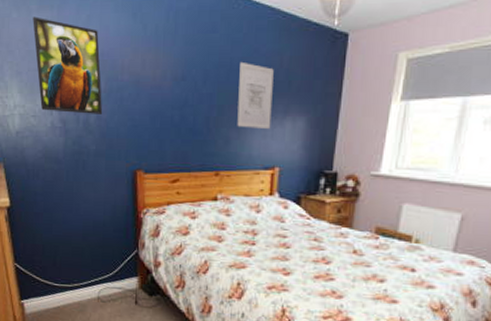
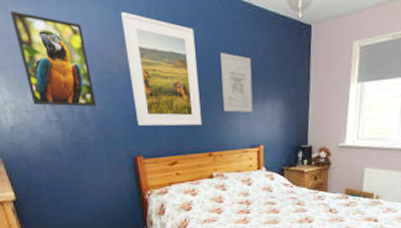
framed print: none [139,18,214,141] -> present [121,12,203,126]

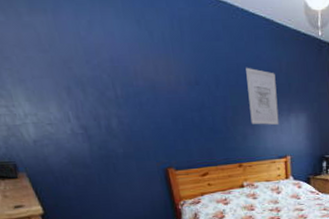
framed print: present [10,11,97,107] -> none [24,20,124,120]
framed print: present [121,12,203,126] -> none [144,25,231,139]

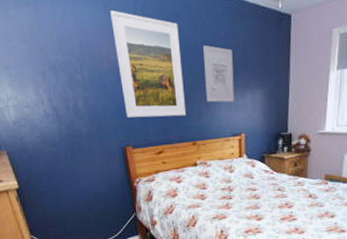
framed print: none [144,25,231,139] -> present [110,10,187,118]

